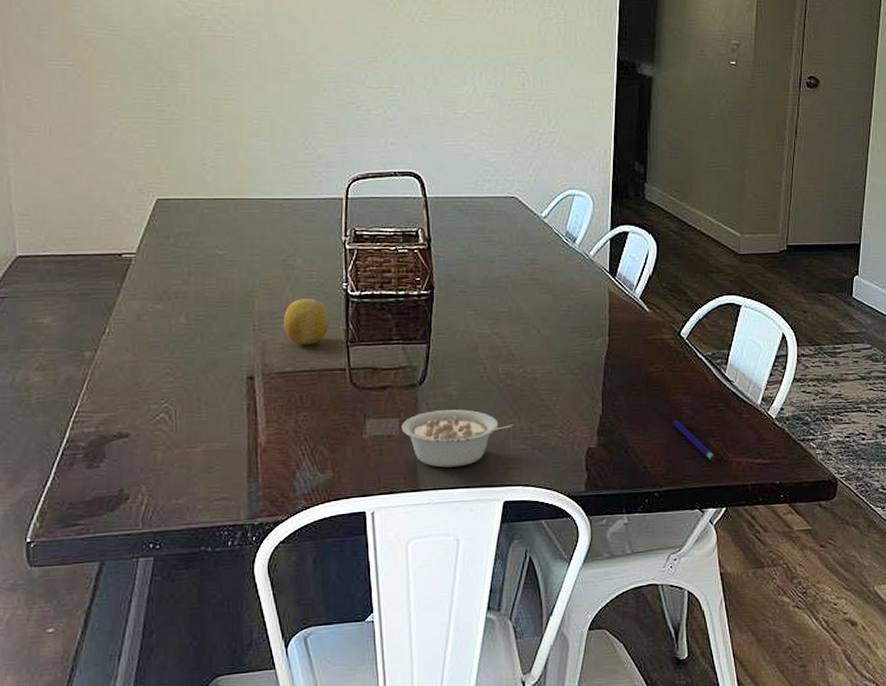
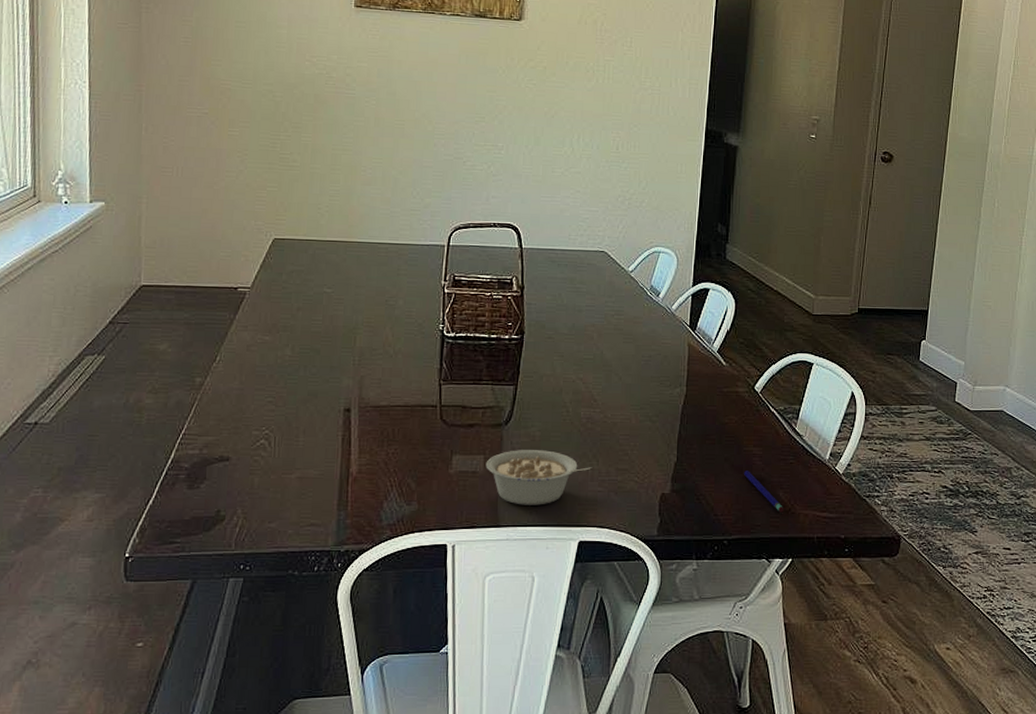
fruit: present [284,299,329,344] -> none [382,337,425,381]

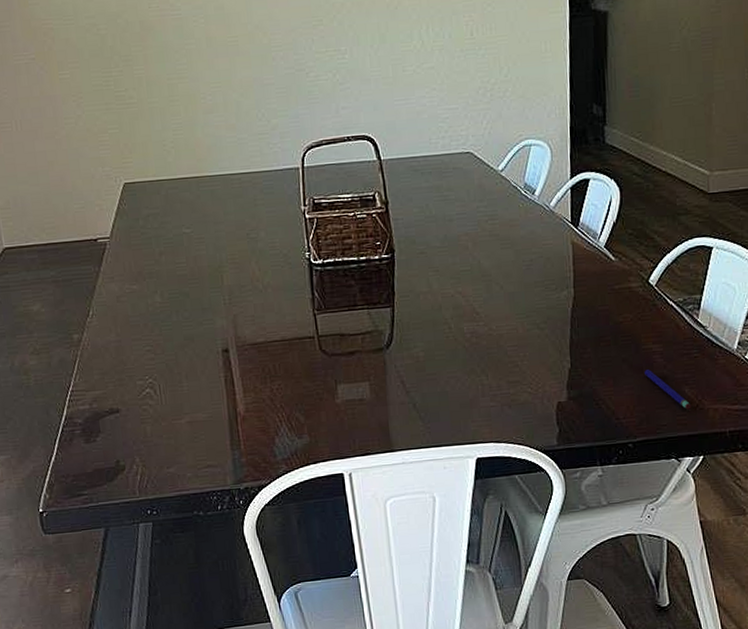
legume: present [485,450,593,505] -> none [372,370,482,428]

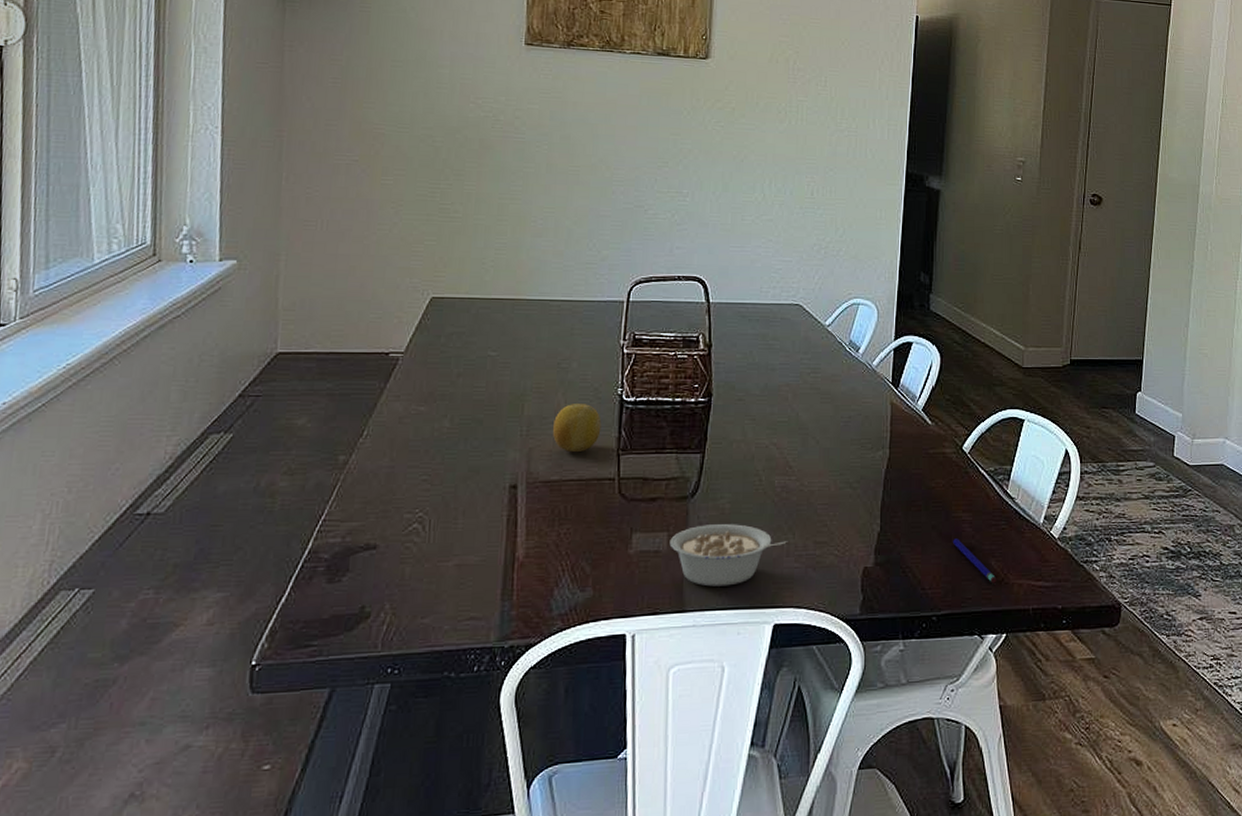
fruit: none [252,270,296,315] -> present [553,404,602,452]
legume: none [372,370,482,428] -> present [669,524,788,587]

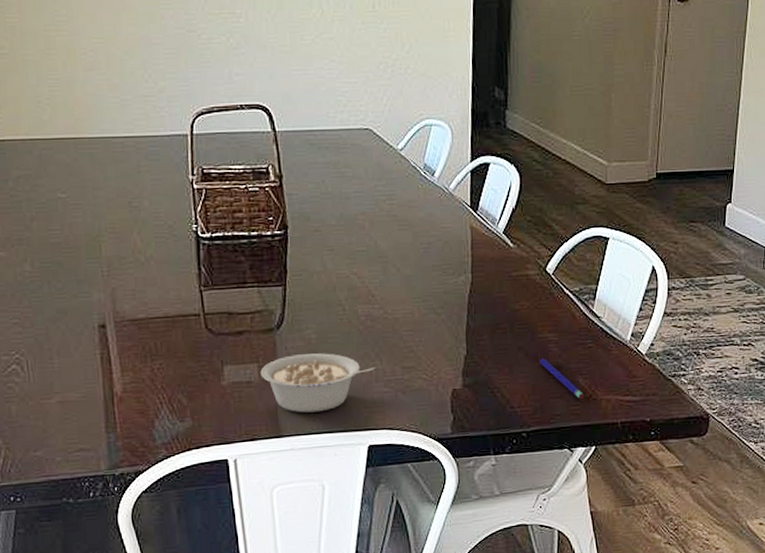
fruit: present [553,404,602,452] -> none [133,242,181,290]

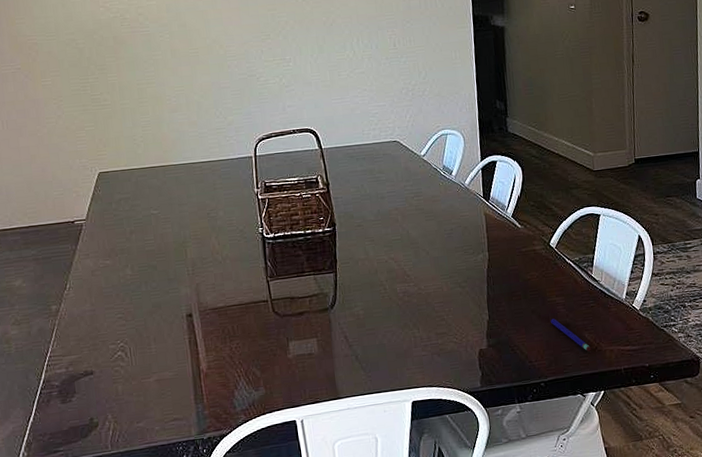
legume: present [260,353,376,413] -> none [319,326,415,377]

